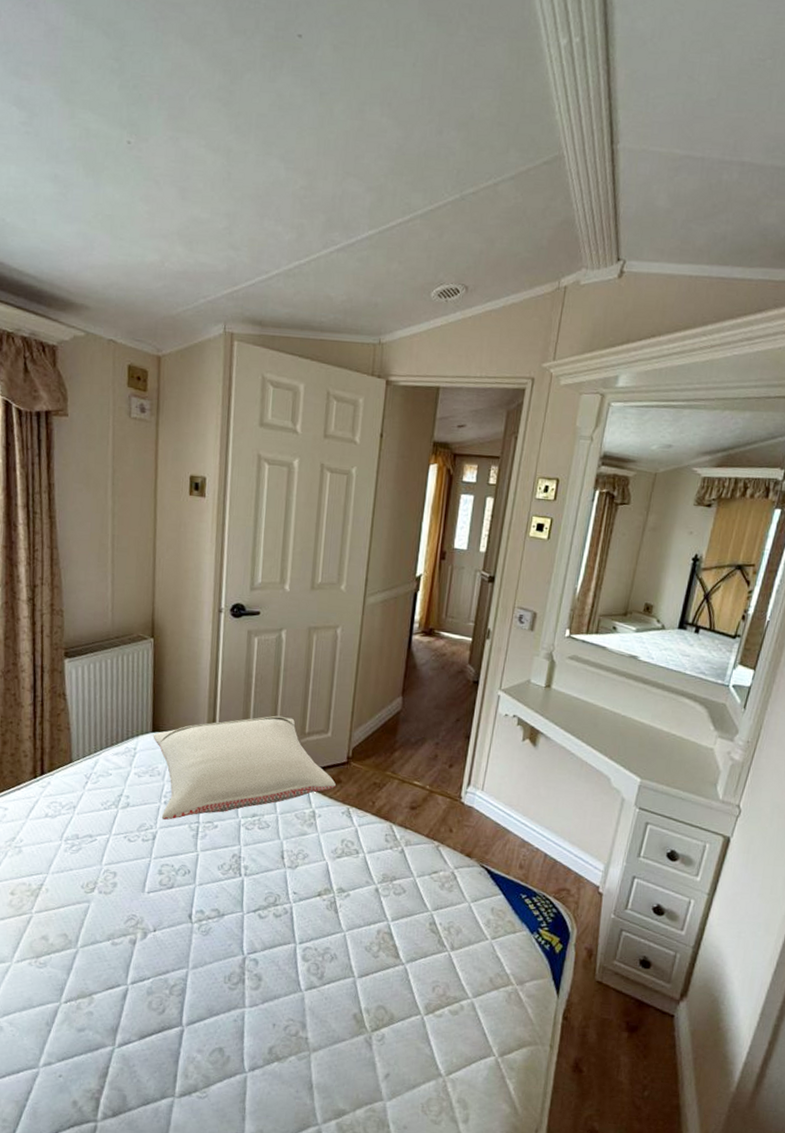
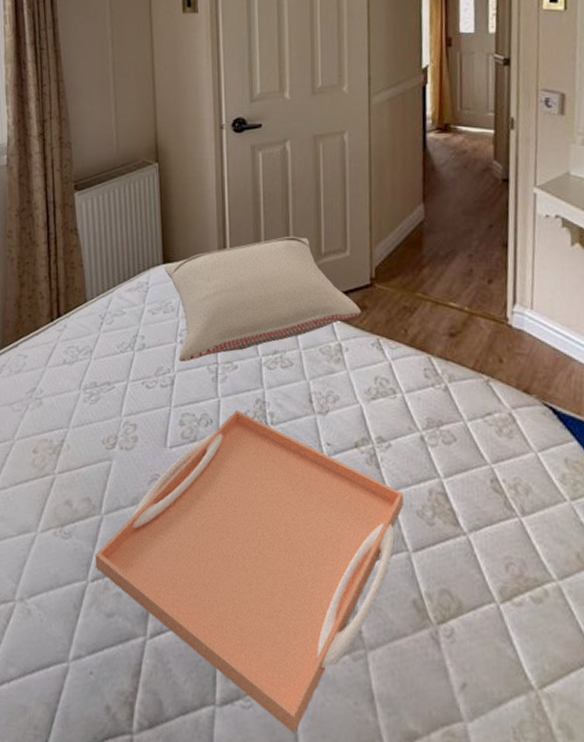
serving tray: none [69,863,355,1115] -> present [95,410,404,734]

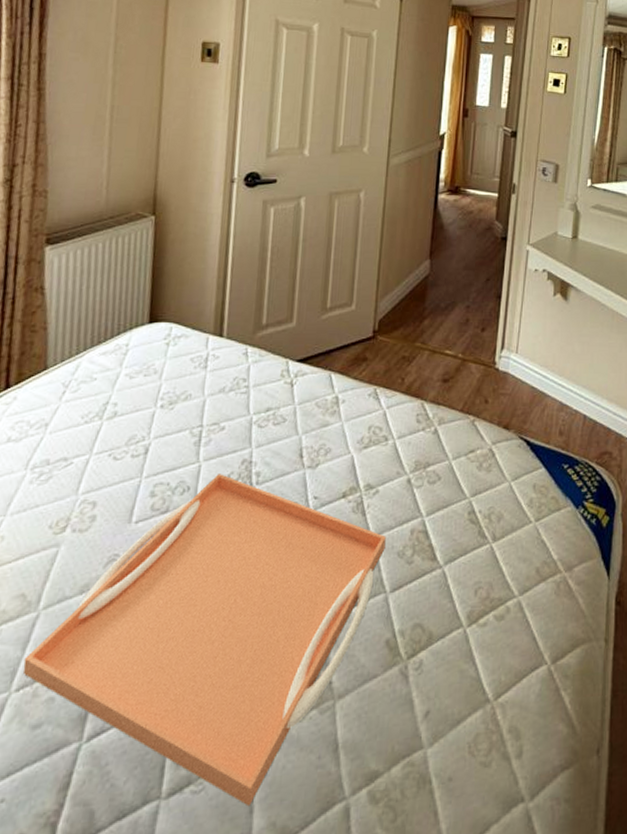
pillow: present [164,236,361,362] -> none [149,291,361,427]

